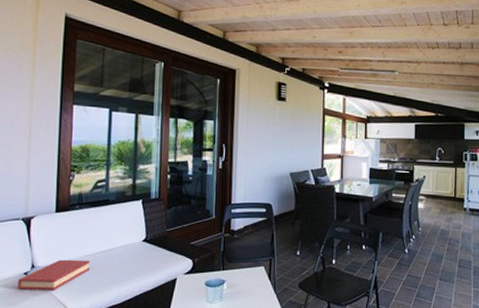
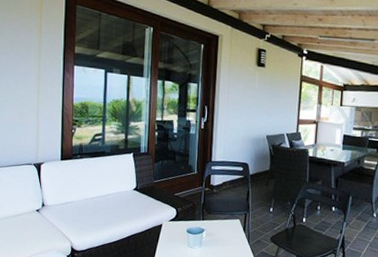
hardback book: present [18,259,90,290] -> none [31,200,89,226]

